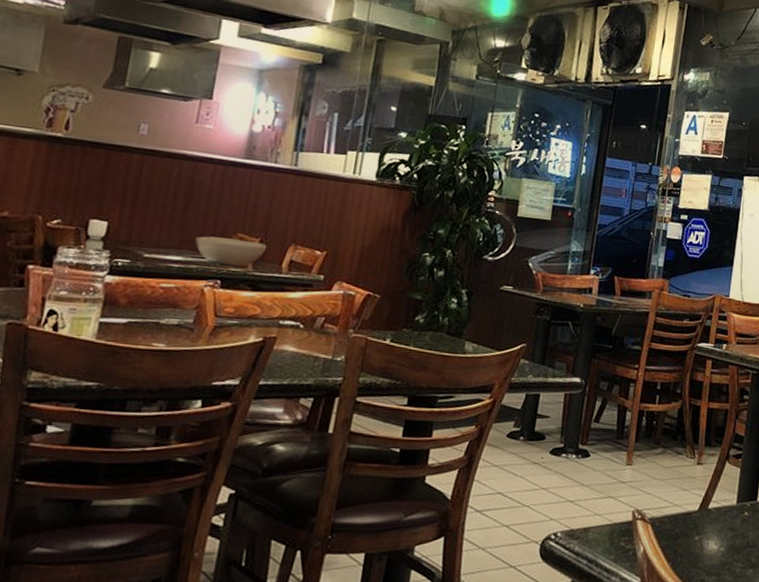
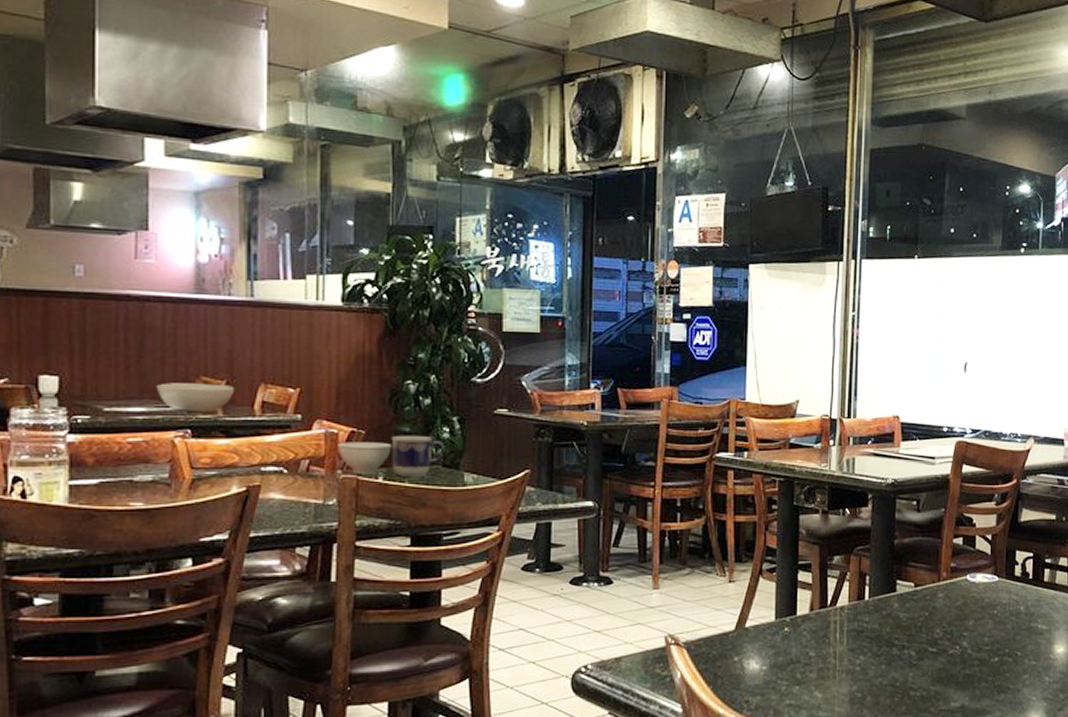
bowl: none [352,304,404,337] -> present [337,442,392,475]
cup: none [400,302,451,343] -> present [391,435,445,478]

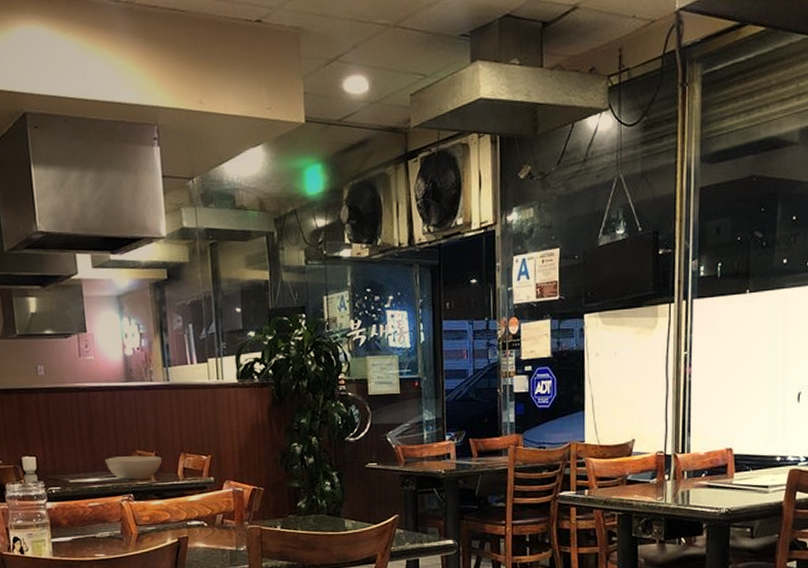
bowl: present [337,442,392,475] -> none [243,497,286,525]
cup: present [391,435,445,478] -> none [284,489,328,527]

